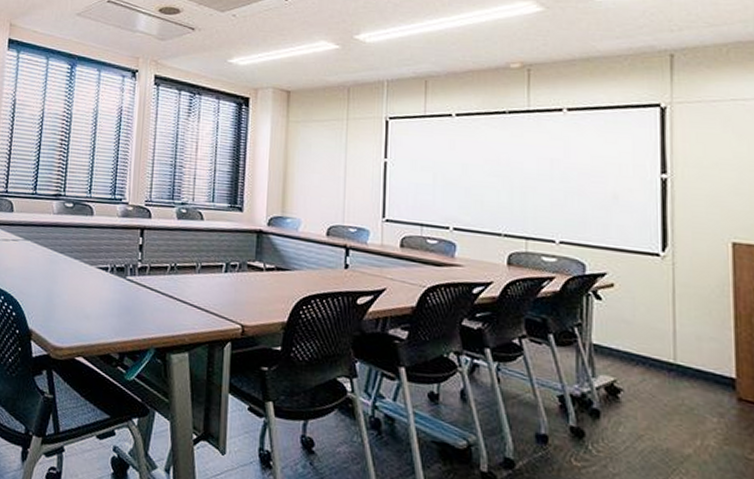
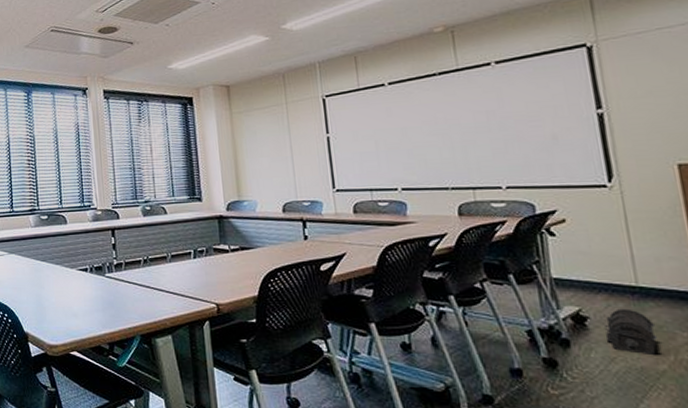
treasure chest: none [636,384,688,438] -> present [603,308,658,356]

